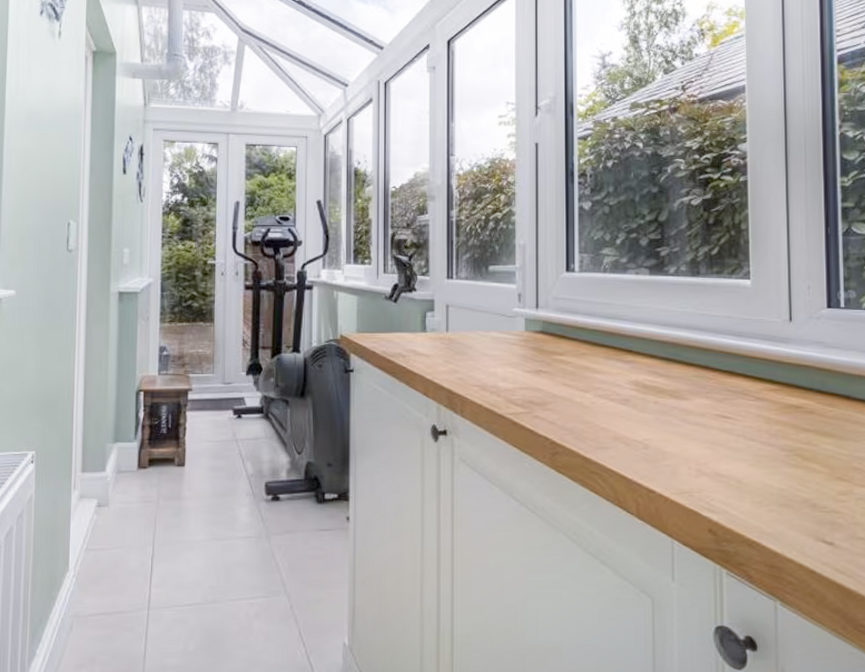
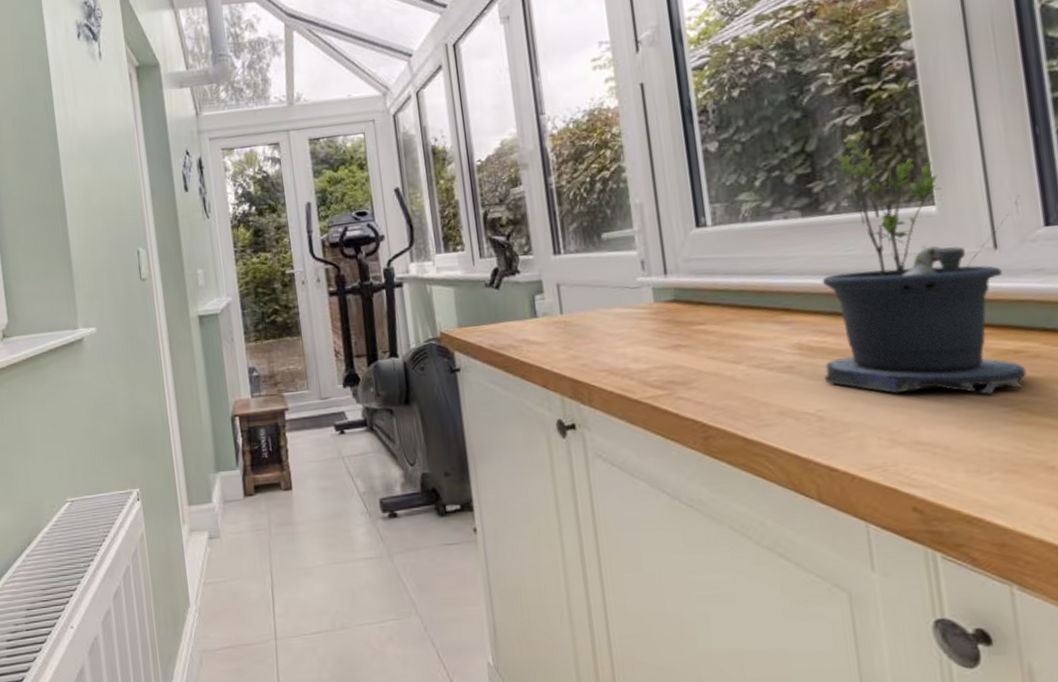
potted plant: none [652,210,811,439] -> present [822,130,1027,394]

